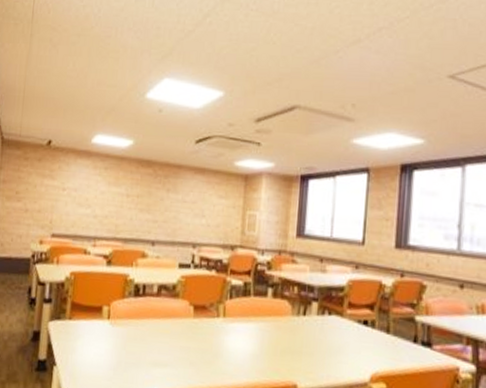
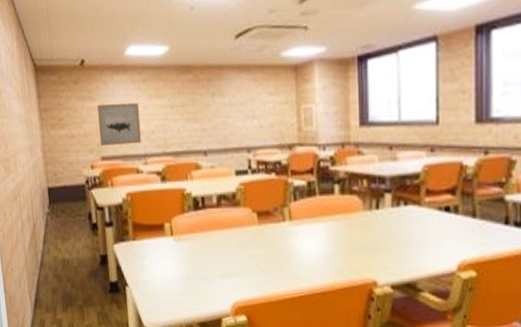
wall art: none [52,183,97,226] -> present [97,103,142,147]

